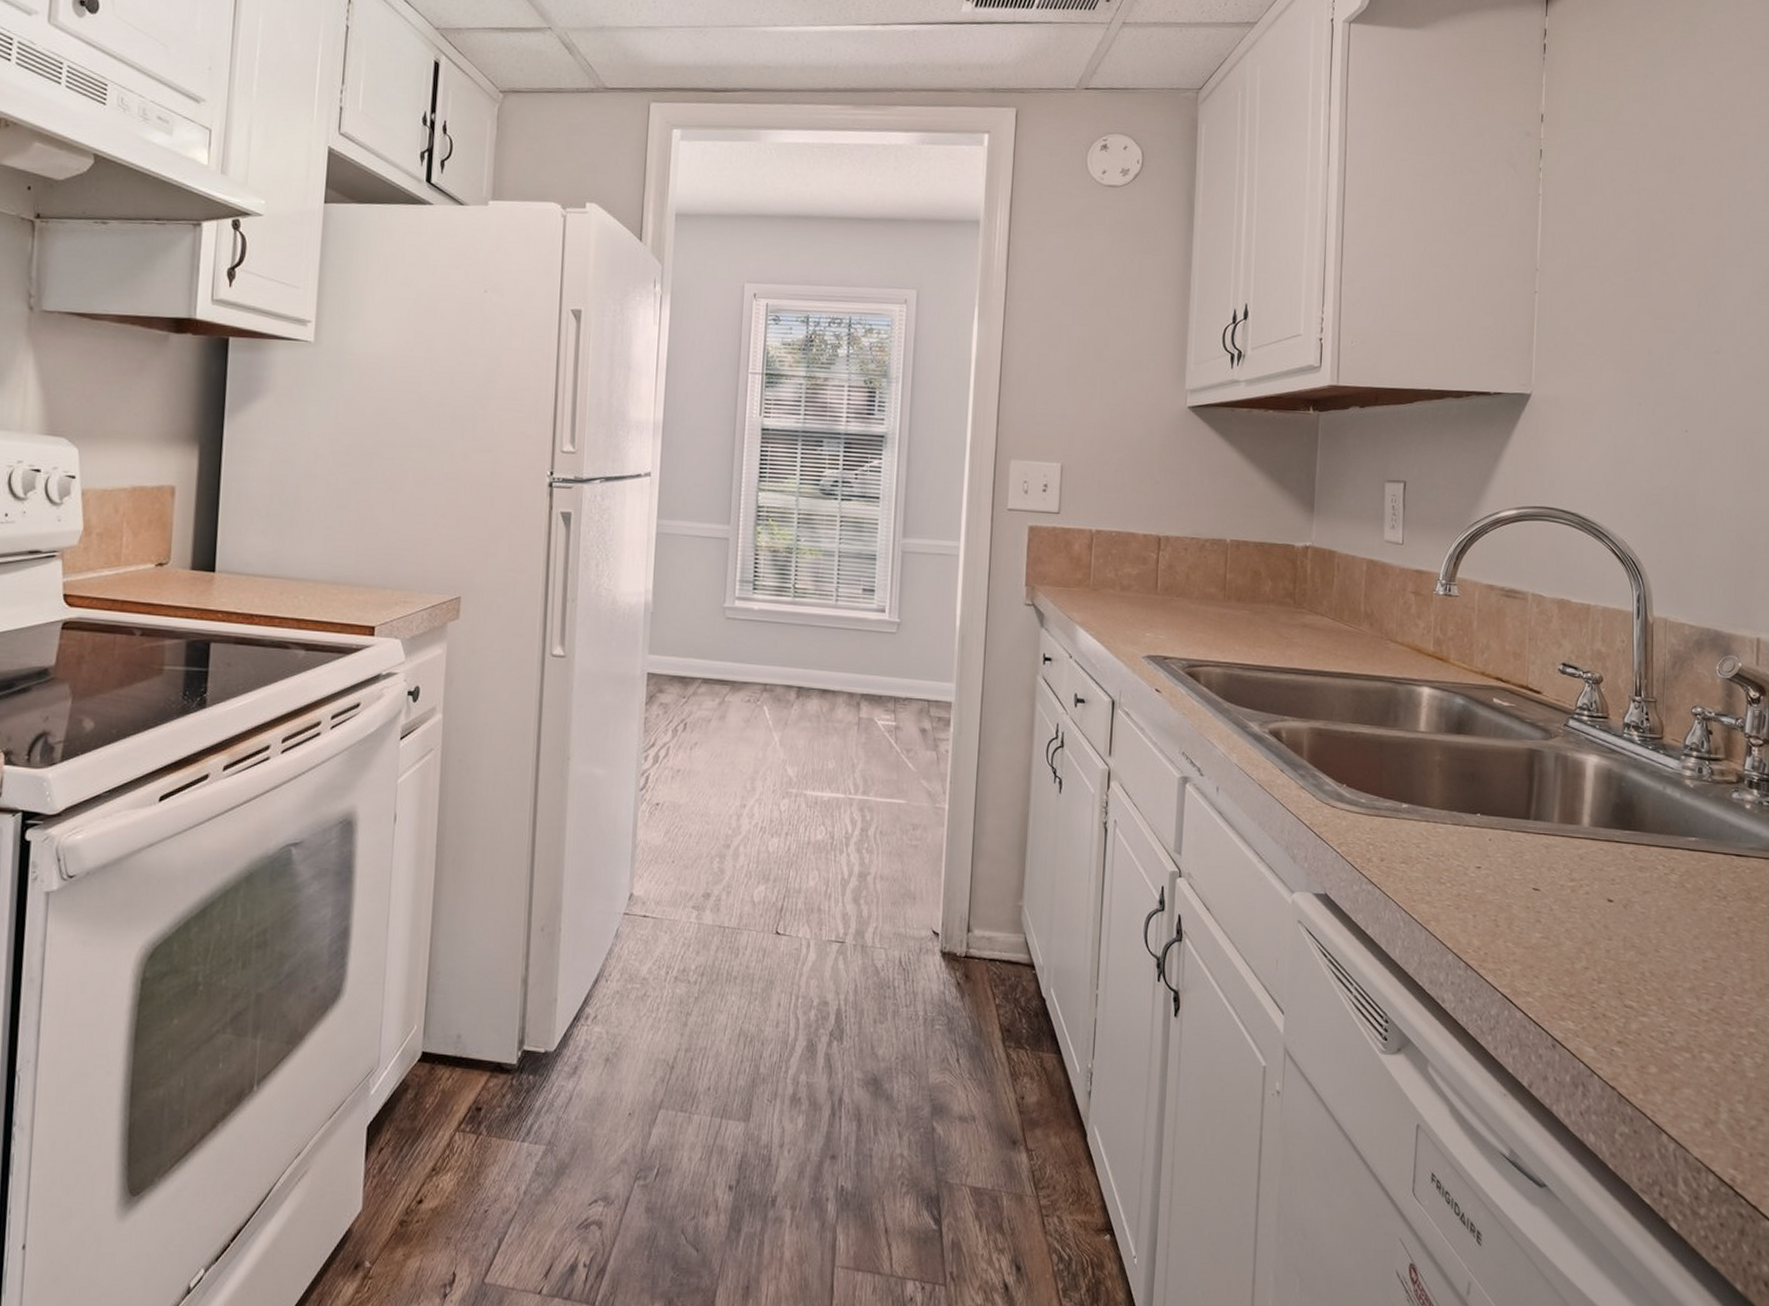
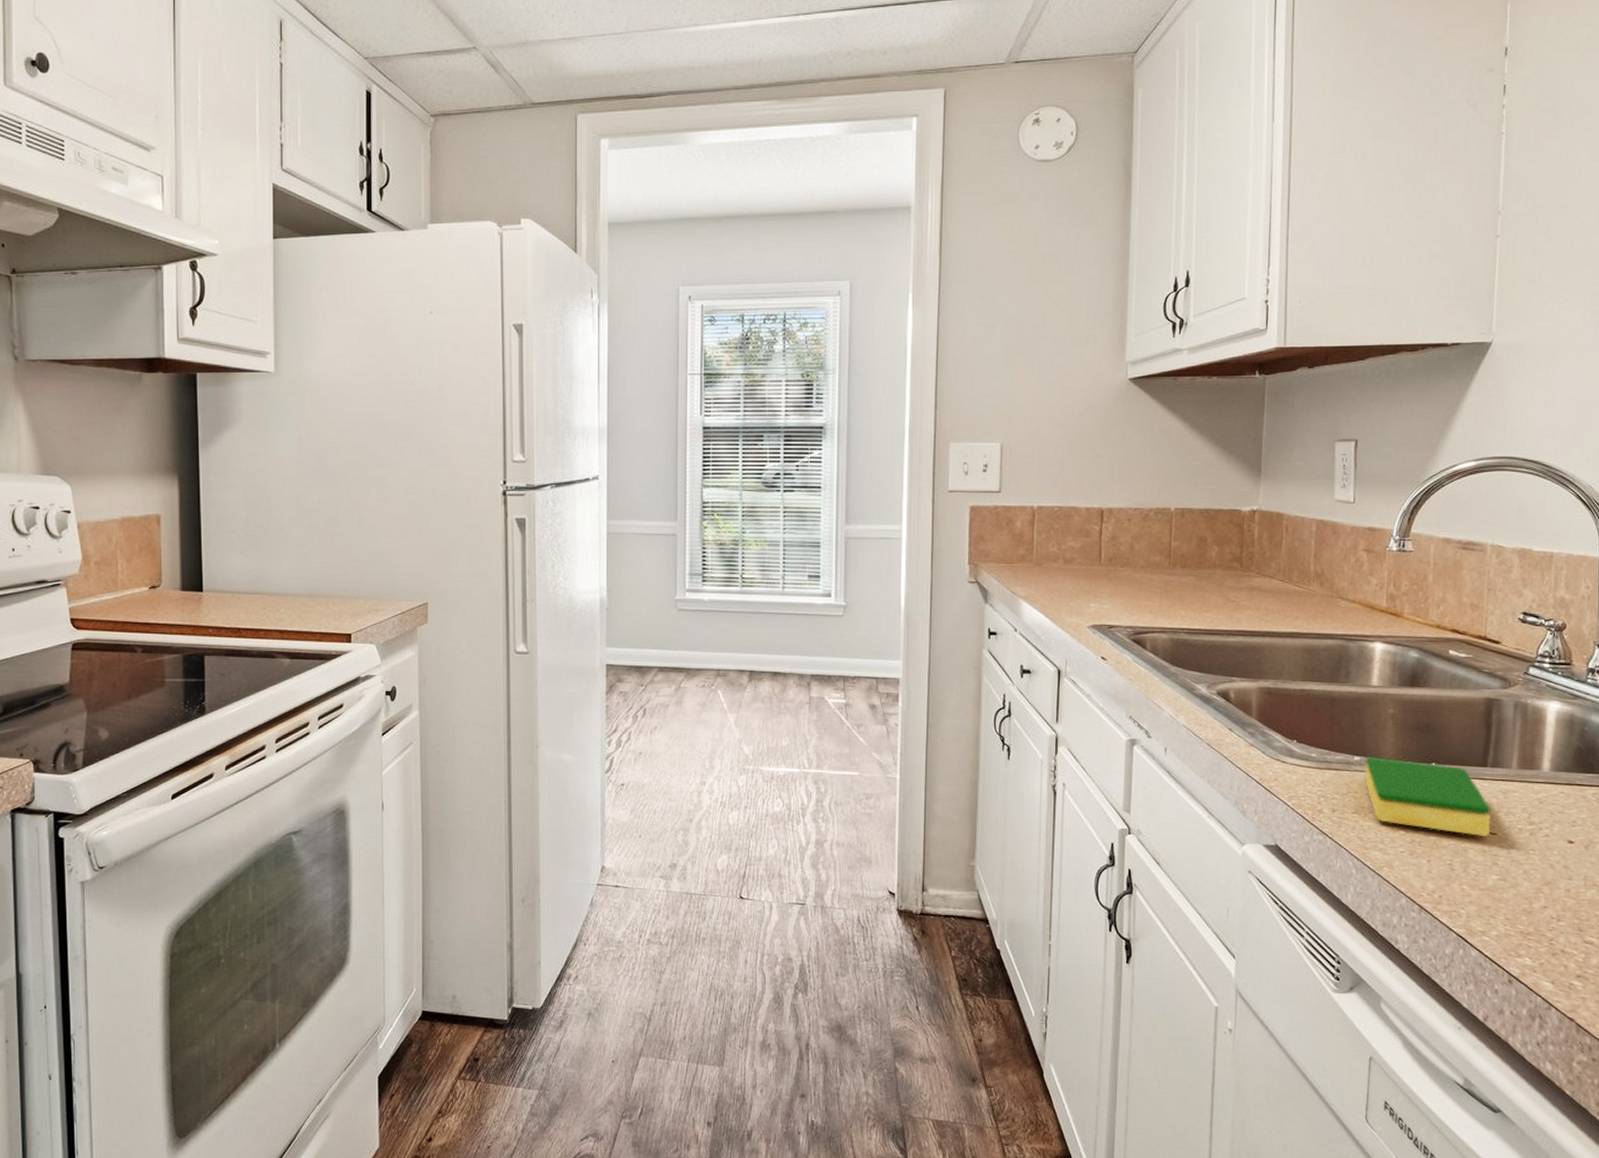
dish sponge: none [1412,803,1534,892] -> present [1364,755,1491,836]

